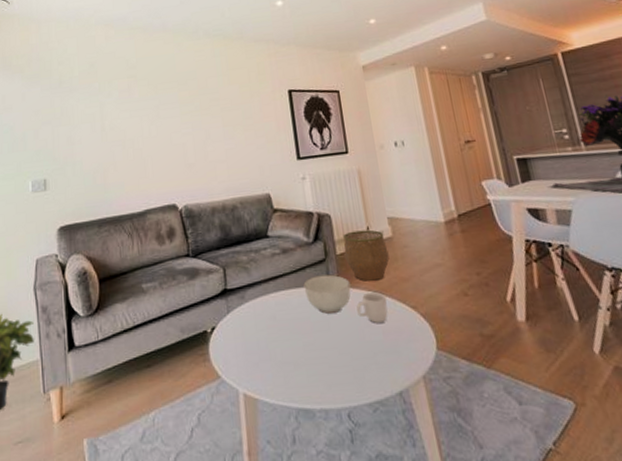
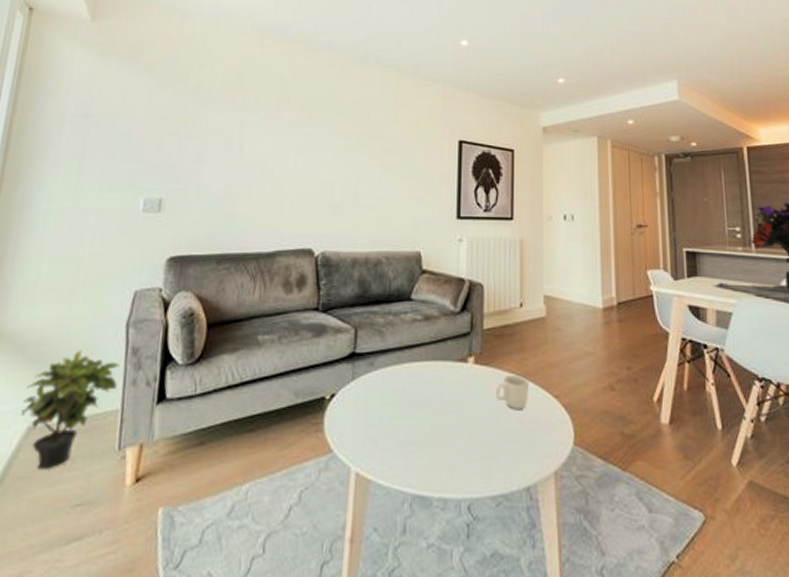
bowl: present [303,274,351,314] -> none [442,349,493,393]
basket: present [343,229,390,282] -> none [492,306,539,363]

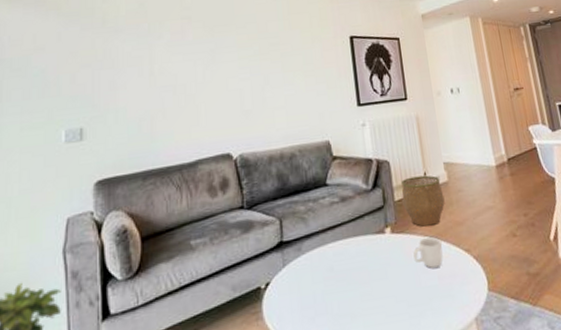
basket: none [492,306,539,363] -> present [401,175,445,227]

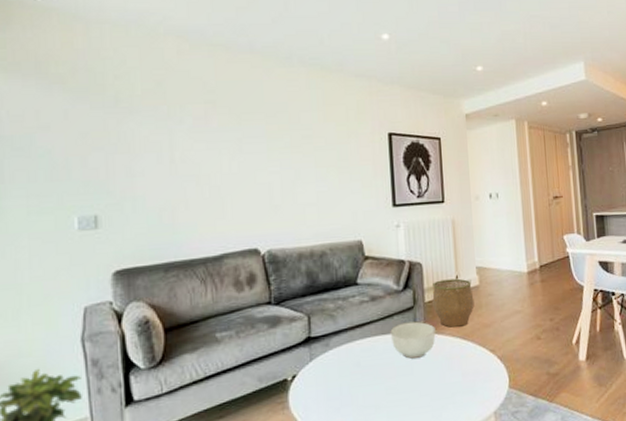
bowl: none [361,221,408,262] -> present [390,321,436,359]
mug: present [413,236,443,268] -> none [440,337,468,366]

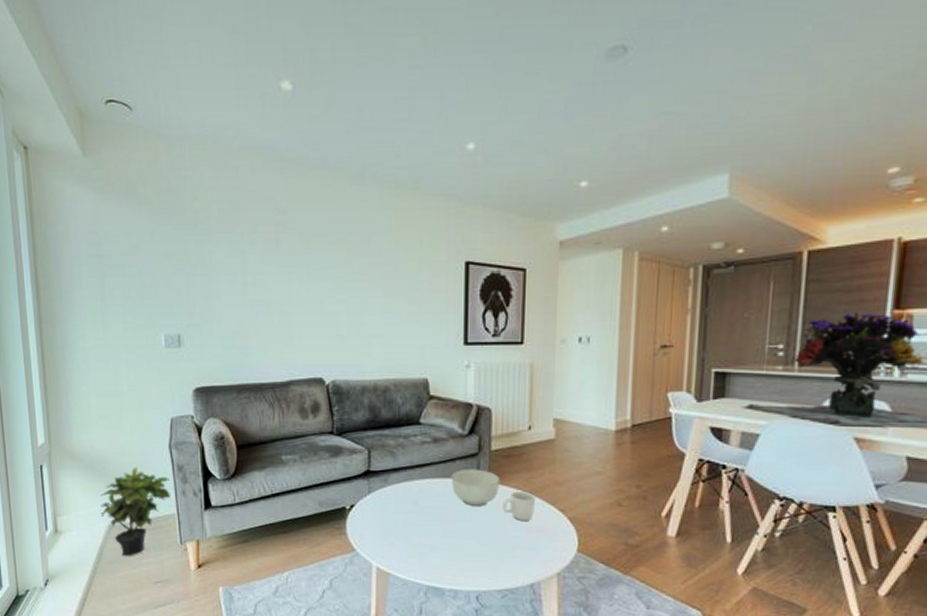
basket: present [432,278,474,328] -> none [499,428,547,480]
mug: none [440,337,468,366] -> present [502,490,535,521]

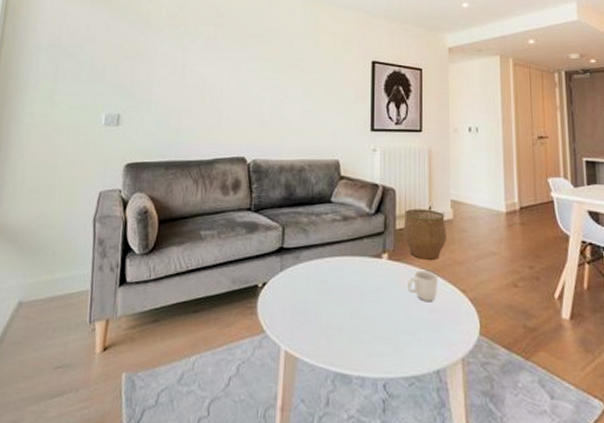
potted plant: present [100,466,170,556] -> none [13,239,89,337]
bowl: present [451,468,500,506] -> none [359,247,405,285]
basket: none [499,428,547,480] -> present [403,208,447,260]

